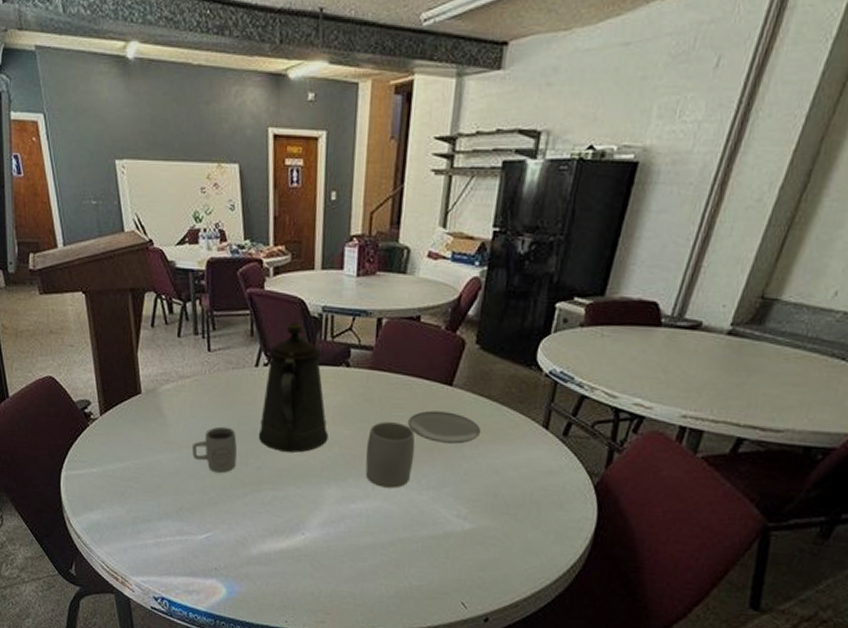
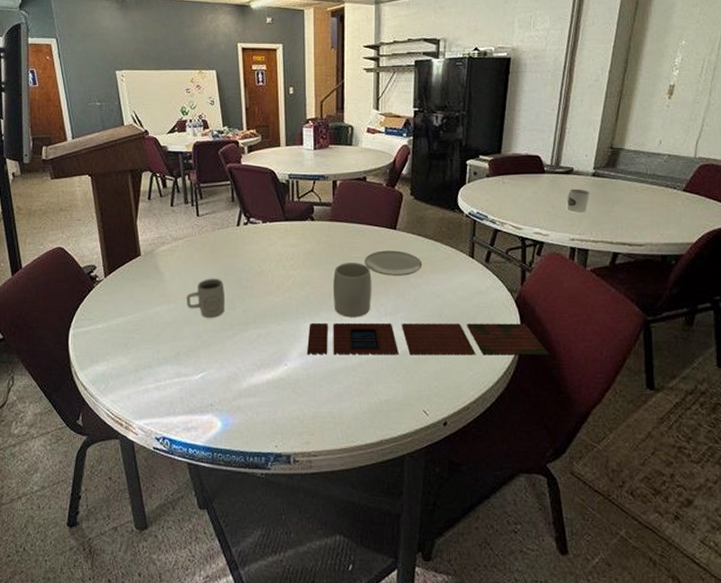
coffee pot: present [258,322,329,453] -> none [242,188,301,295]
papers: none [328,489,630,556] -> present [306,322,550,356]
mug: none [682,349,720,383] -> present [566,188,590,213]

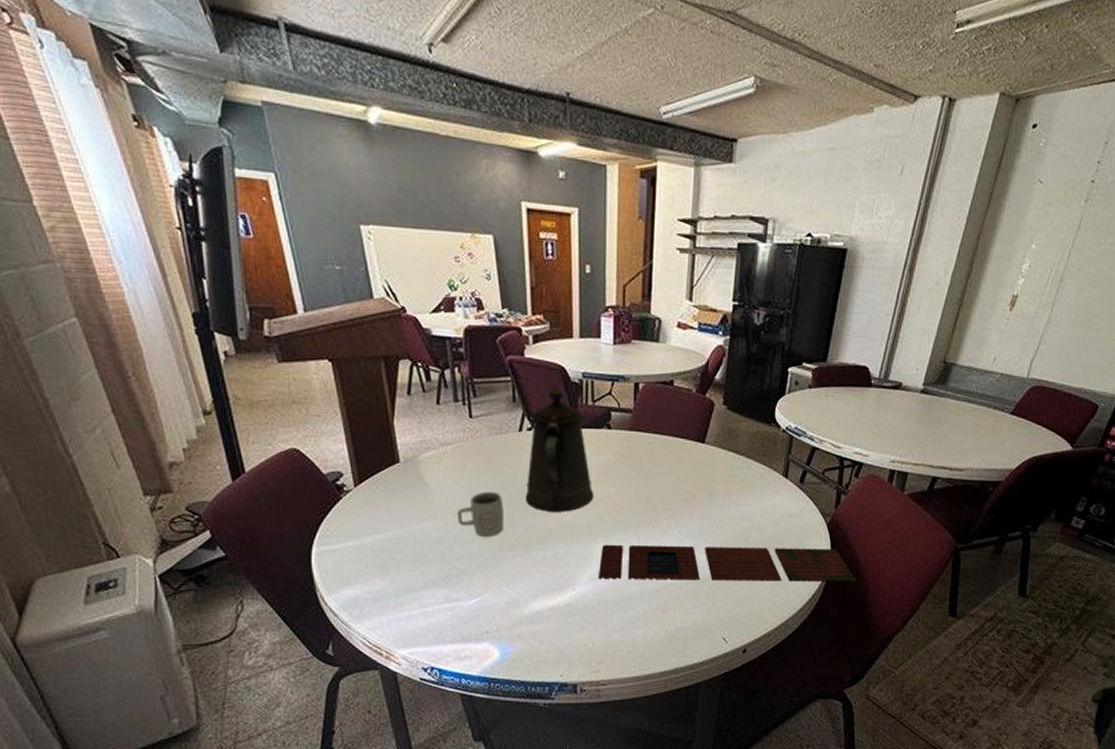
coffee pot: none [242,188,301,295] -> present [525,387,594,512]
mug: present [333,263,372,317] -> none [630,479,675,539]
plate: present [365,250,423,276] -> none [667,466,732,495]
mug: present [566,188,590,213] -> none [890,406,917,433]

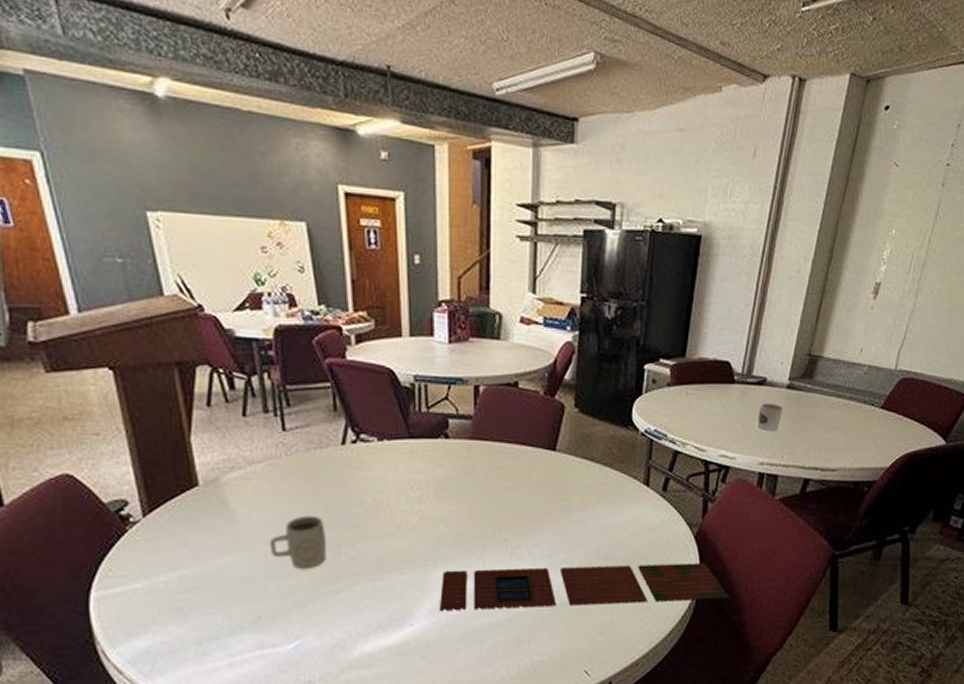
coffee pot: present [525,387,594,512] -> none [351,393,431,536]
mug: none [890,406,917,433] -> present [756,403,784,432]

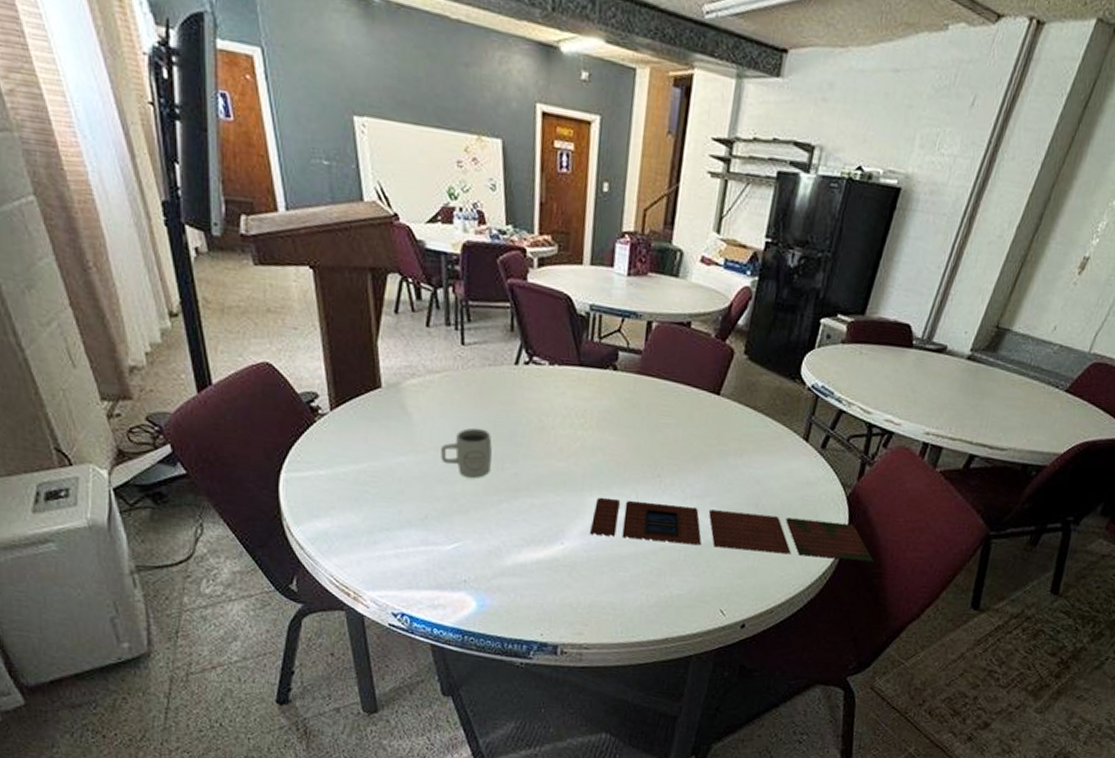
mug: present [756,403,784,432] -> none [928,371,960,403]

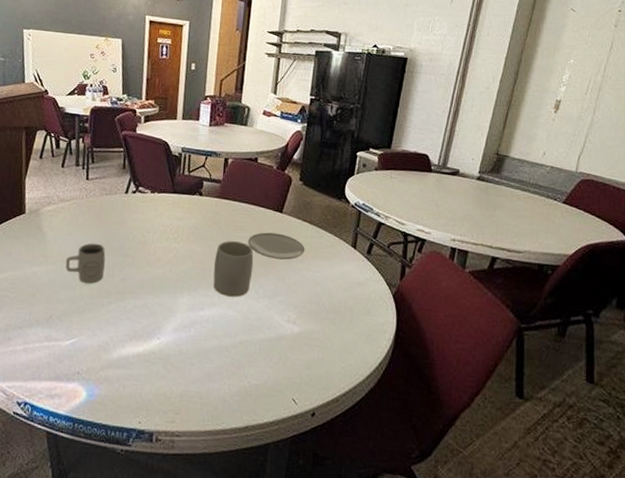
papers: present [589,497,875,563] -> none [180,298,423,354]
mug: none [629,428,681,497] -> present [213,241,254,297]
plate: none [674,419,746,454] -> present [248,232,305,260]

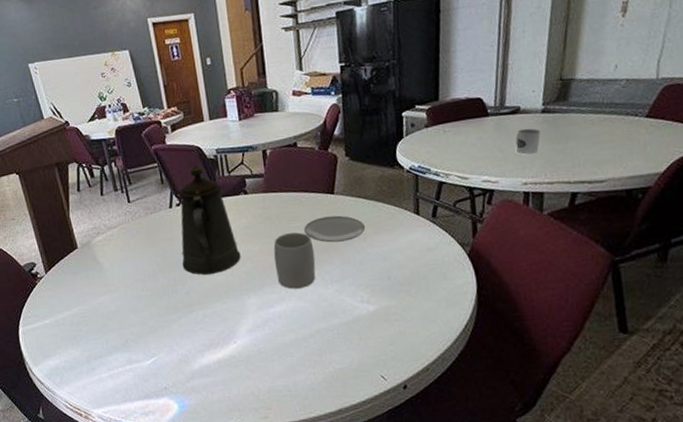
mug: present [65,243,106,284] -> none [128,262,168,304]
coffee pot: none [124,159,183,266] -> present [179,165,241,275]
mug: none [449,190,474,215] -> present [515,128,541,155]

